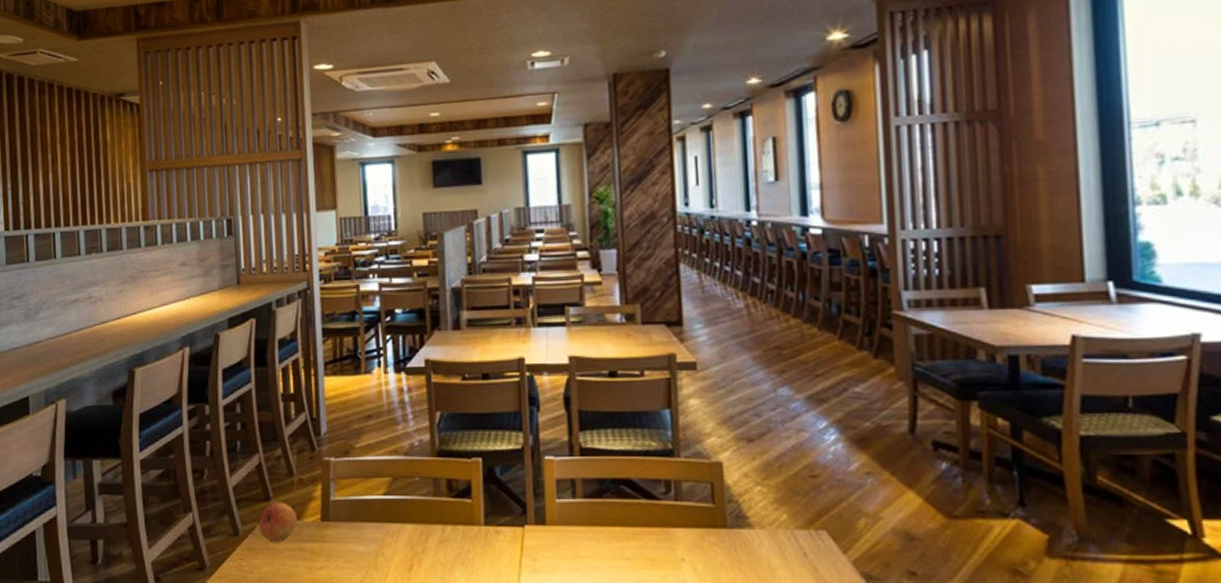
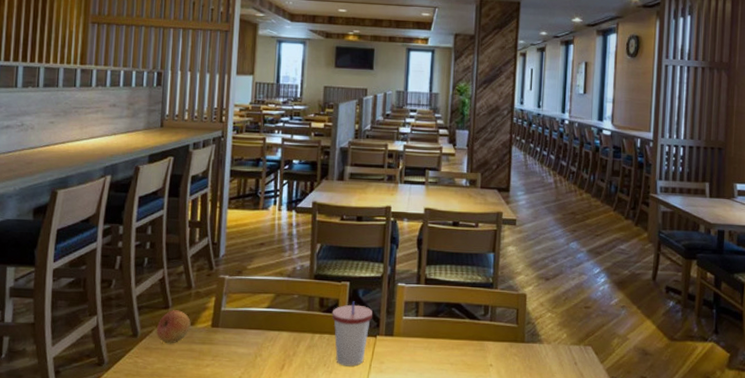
cup: none [464,482,517,565] -> present [331,301,373,367]

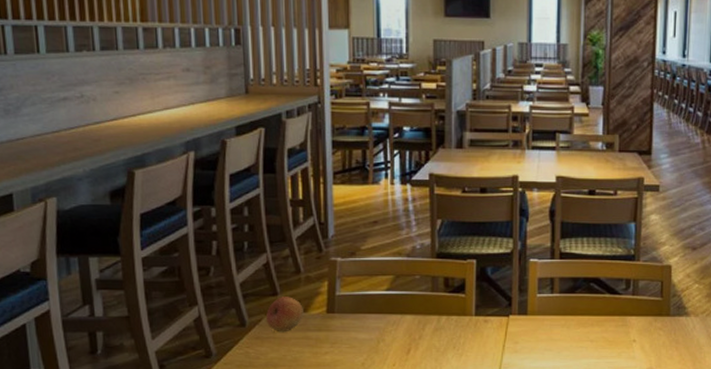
cup: present [331,301,373,367] -> none [458,280,504,348]

